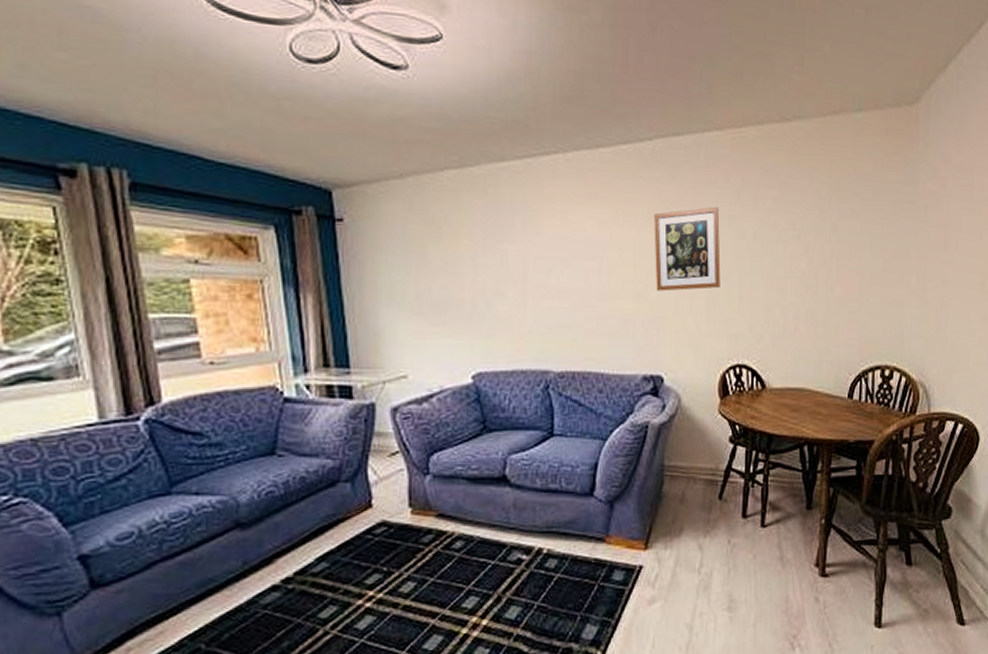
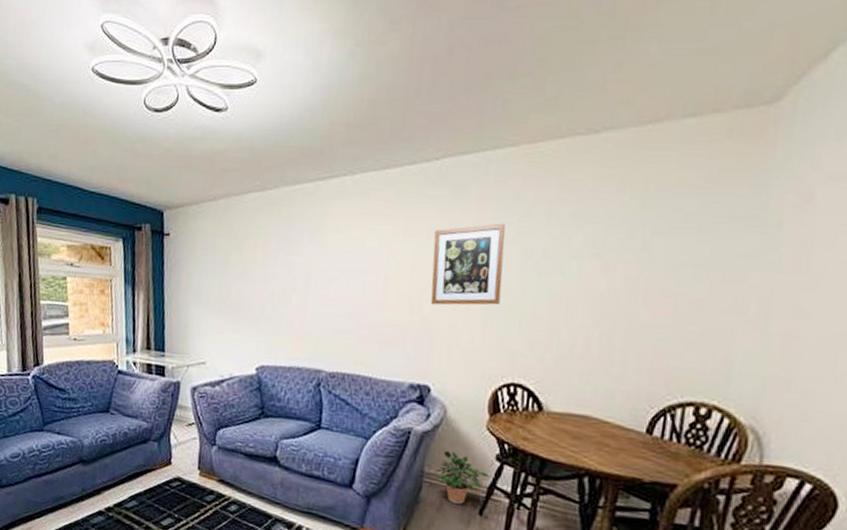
potted plant: none [673,440,725,492] -> present [433,450,490,504]

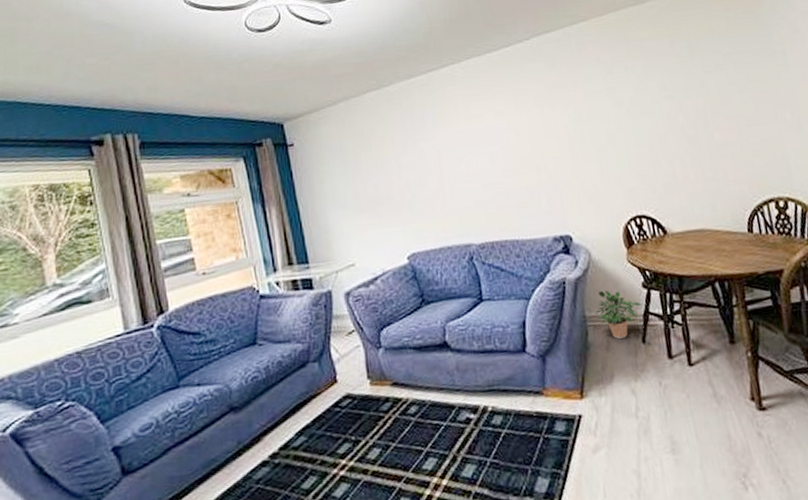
wall art: present [430,223,505,305] -> none [541,83,609,162]

